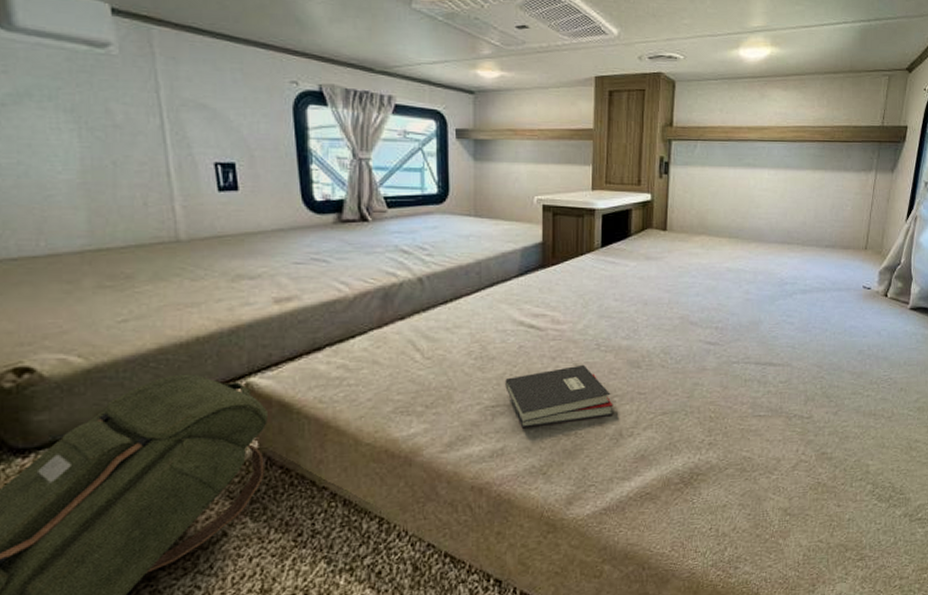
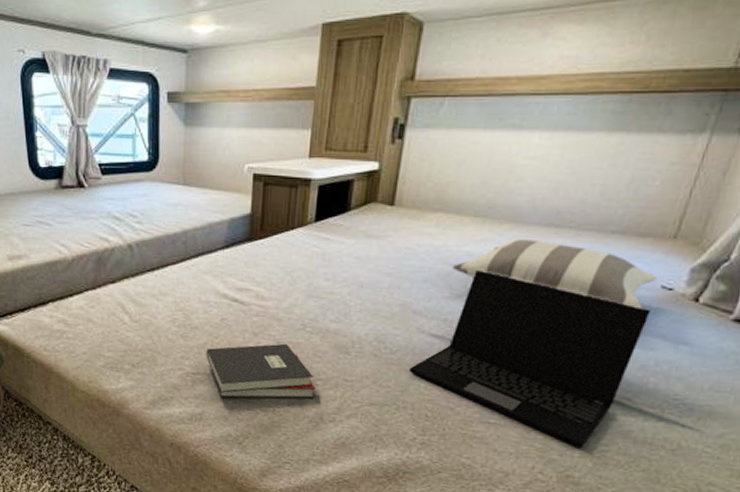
laptop: none [692,282,859,427] -> present [408,269,651,449]
pillow: none [718,255,859,306] -> present [453,239,657,310]

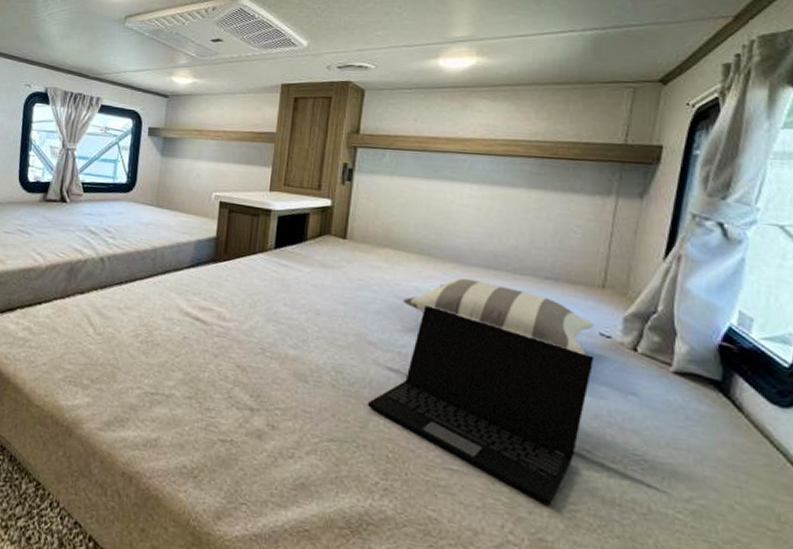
hardback book: present [206,343,316,399] -> none [166,367,275,430]

